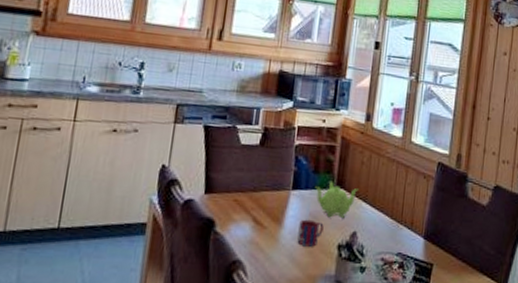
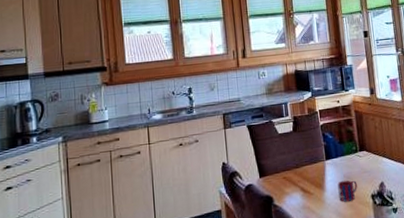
teapot: present [315,180,359,218] -> none [343,146,377,176]

